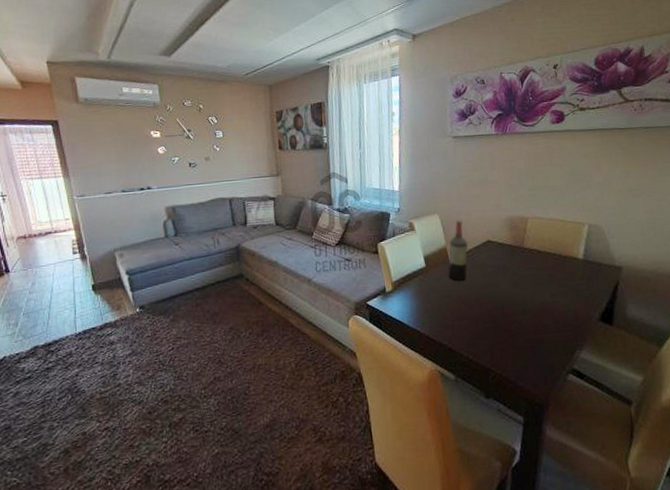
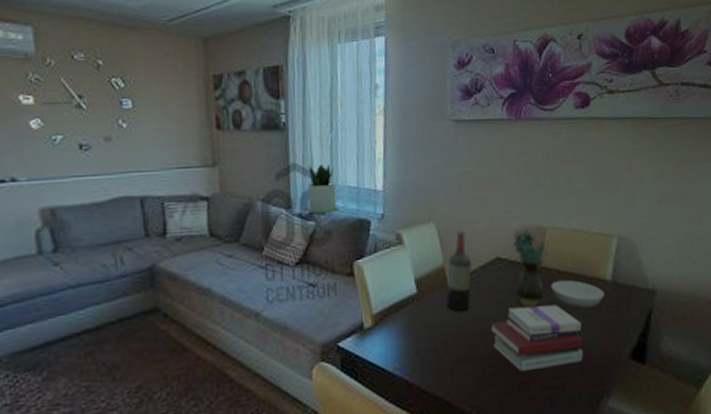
planter: none [343,172,366,209] -> present [307,164,339,214]
books: none [483,277,560,327] -> present [490,305,584,371]
vase: none [500,218,527,279] -> present [513,228,545,308]
bowl: none [532,258,578,281] -> present [551,279,605,309]

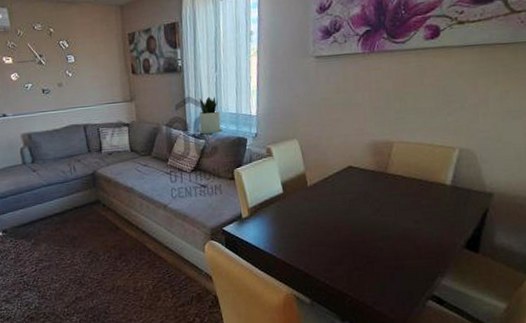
wine bottle: present [446,230,472,312] -> none [306,145,328,207]
books: present [490,305,584,371] -> none [342,203,423,254]
vase: present [513,228,545,308] -> none [363,143,391,205]
bowl: present [551,279,605,309] -> none [395,184,444,207]

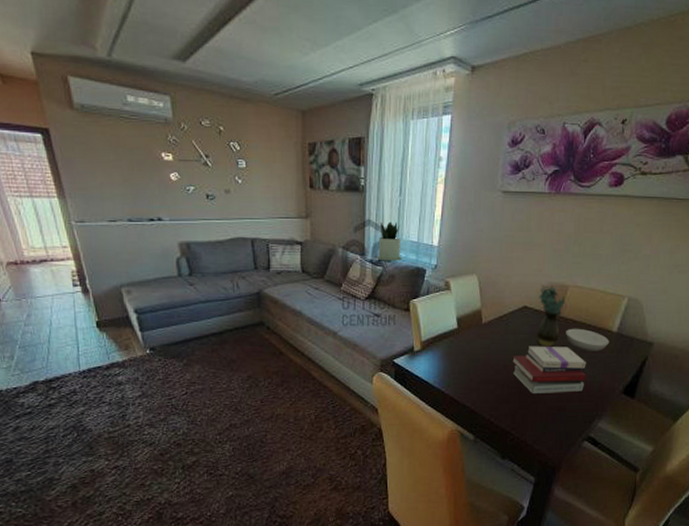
books: none [342,203,423,254] -> present [512,346,587,394]
vase: none [363,143,391,205] -> present [536,284,565,347]
bowl: none [395,184,444,207] -> present [566,328,610,351]

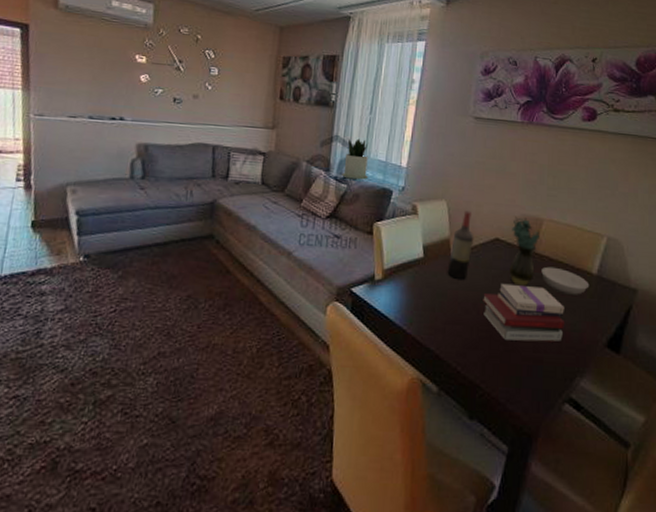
wine bottle: none [479,283,504,345] -> present [447,210,474,279]

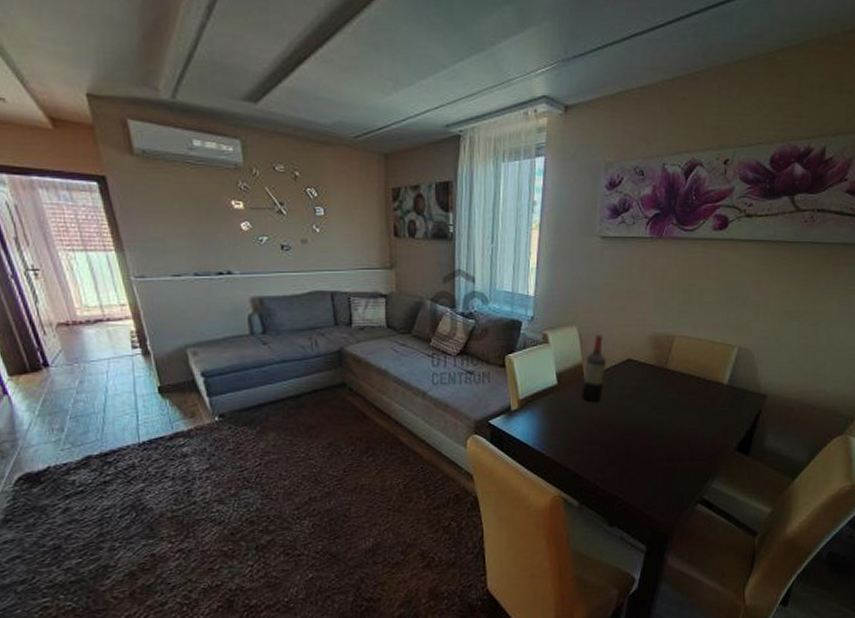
planter: present [342,138,369,180] -> none [468,271,495,314]
books: present [483,283,566,343] -> none [618,401,698,454]
vase: present [509,216,540,286] -> none [642,335,671,402]
bowl: present [541,266,590,295] -> none [674,381,721,406]

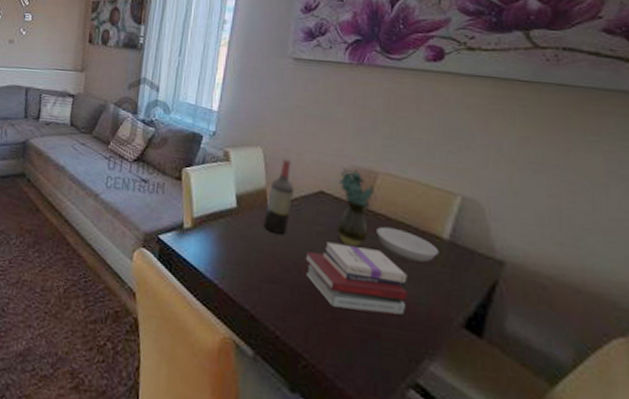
books: none [618,401,698,454] -> present [305,241,409,316]
vase: none [642,335,671,402] -> present [337,167,374,247]
bowl: none [674,381,721,406] -> present [376,226,440,263]

